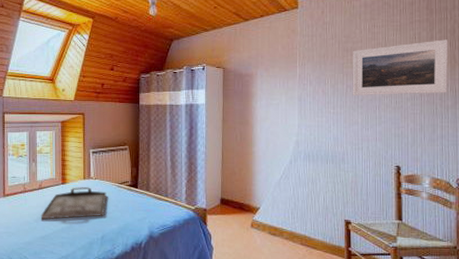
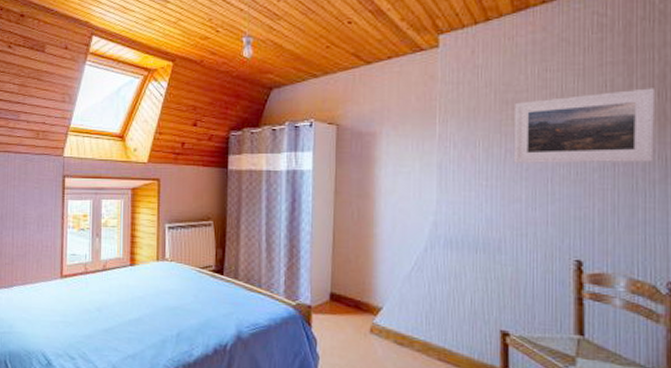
serving tray: present [40,187,107,220] -> none [104,270,185,309]

